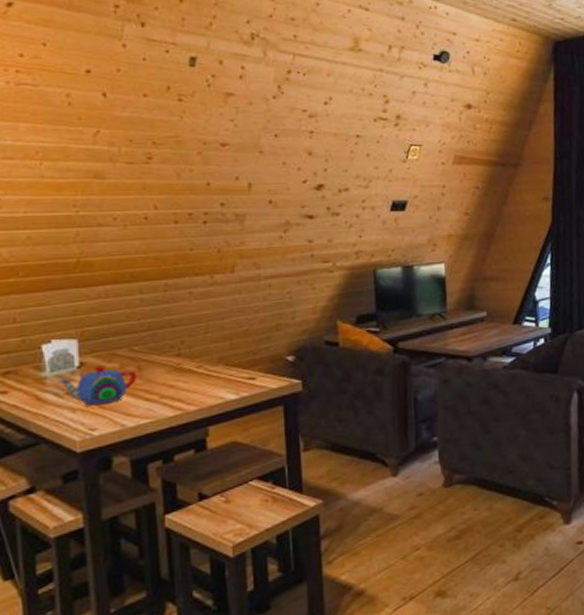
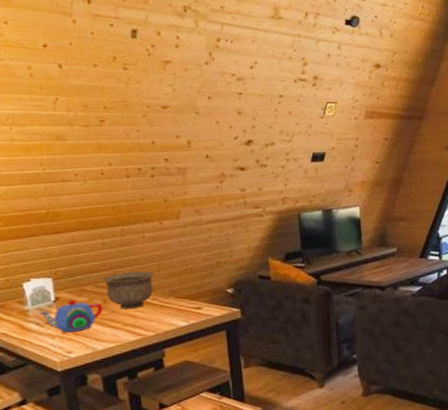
bowl: none [138,332,202,378] -> present [102,271,155,309]

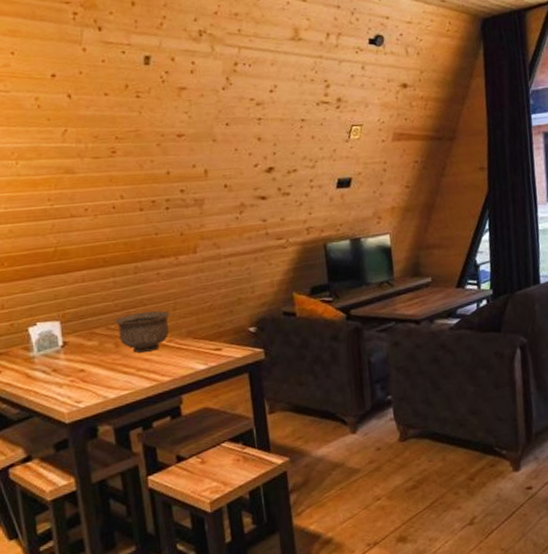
teapot: present [38,299,103,333] -> none [45,344,115,381]

